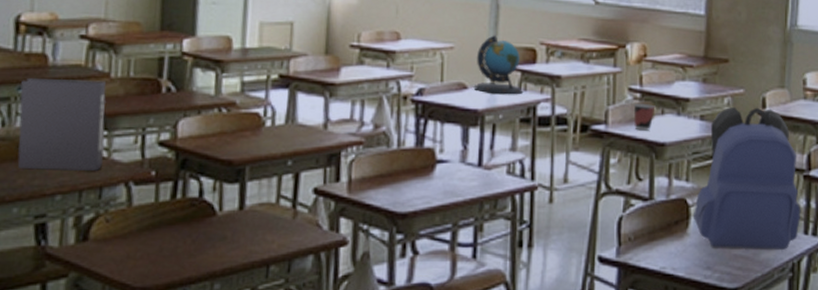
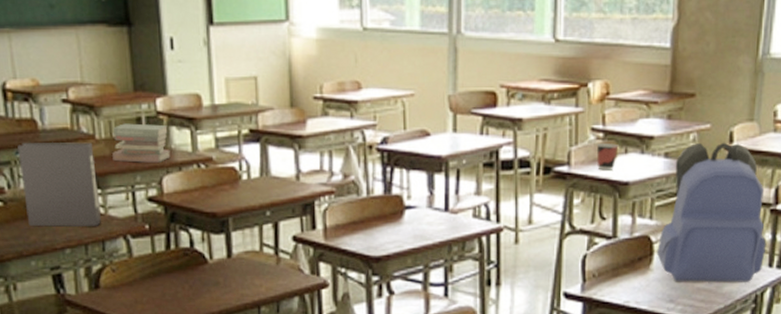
books: none [126,63,192,106] -> present [112,123,171,164]
globe: present [473,35,524,95] -> none [436,80,486,140]

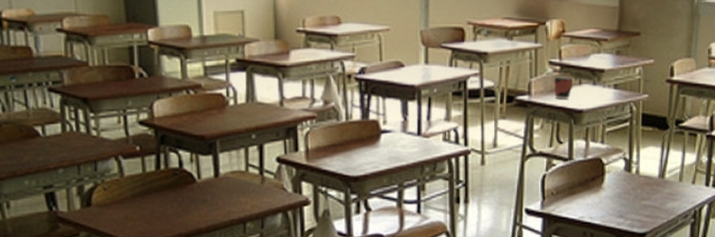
binder: present [17,141,101,227] -> none [12,68,93,148]
books: present [112,123,171,164] -> none [105,52,161,90]
backpack: present [657,142,767,283] -> none [608,75,704,200]

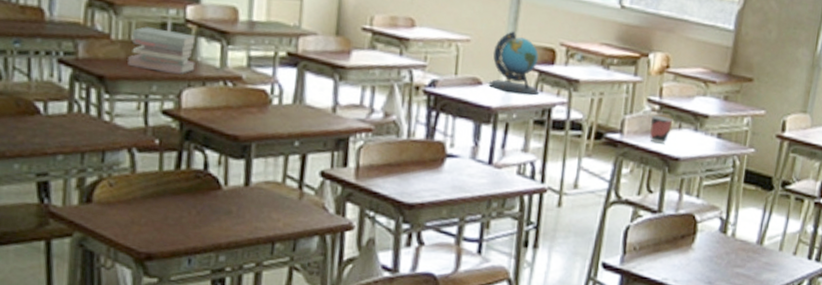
books: none [105,52,161,90] -> present [128,26,196,75]
globe: none [409,17,455,71] -> present [488,31,540,96]

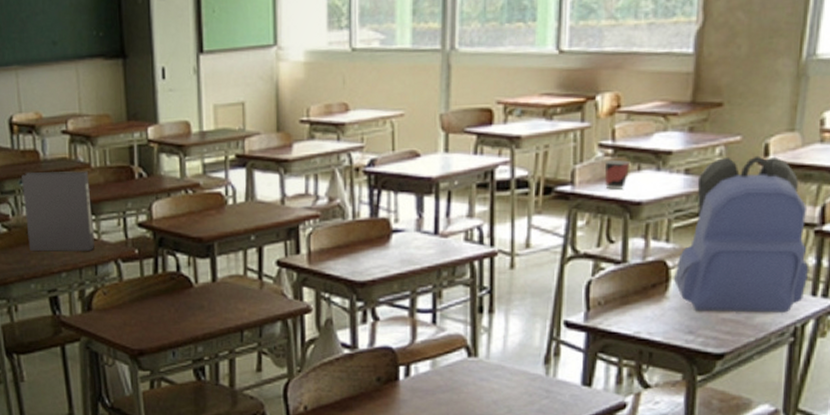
binder: none [16,32,107,134] -> present [21,171,94,252]
books: present [128,26,196,75] -> none [106,151,160,190]
globe: present [488,31,540,96] -> none [426,98,480,161]
backpack: none [700,127,811,272] -> present [674,155,809,313]

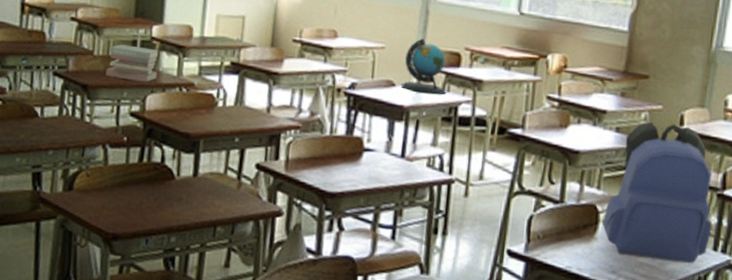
binder: present [21,171,94,252] -> none [20,51,91,133]
books: none [106,151,160,190] -> present [105,44,159,83]
globe: none [426,98,480,161] -> present [401,38,447,95]
cup: present [604,160,631,190] -> none [549,111,572,138]

